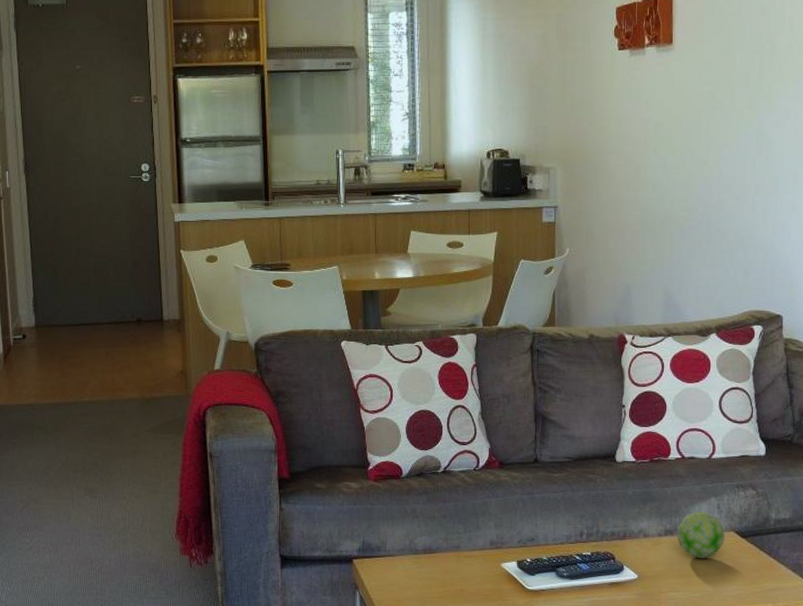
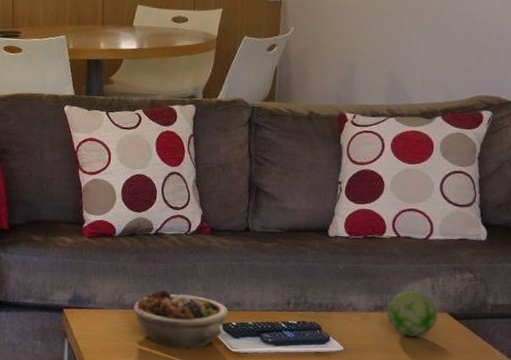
succulent planter: none [425,530,522,592] -> present [133,289,228,350]

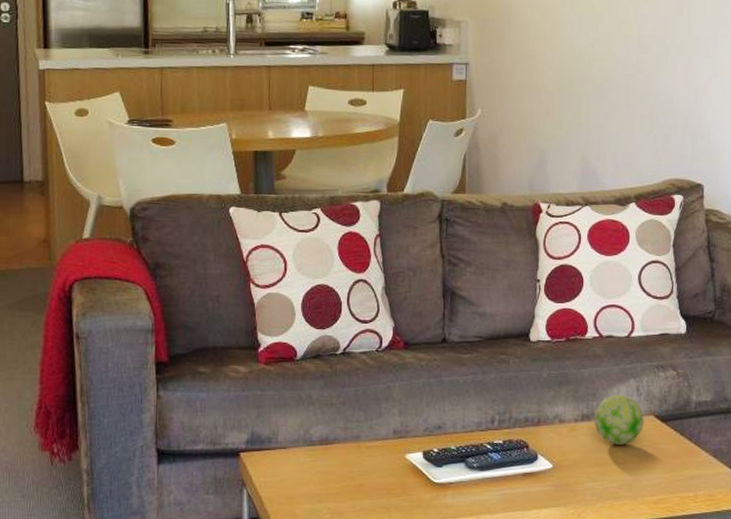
succulent planter: present [133,289,228,350] -> none [321,418,428,487]

